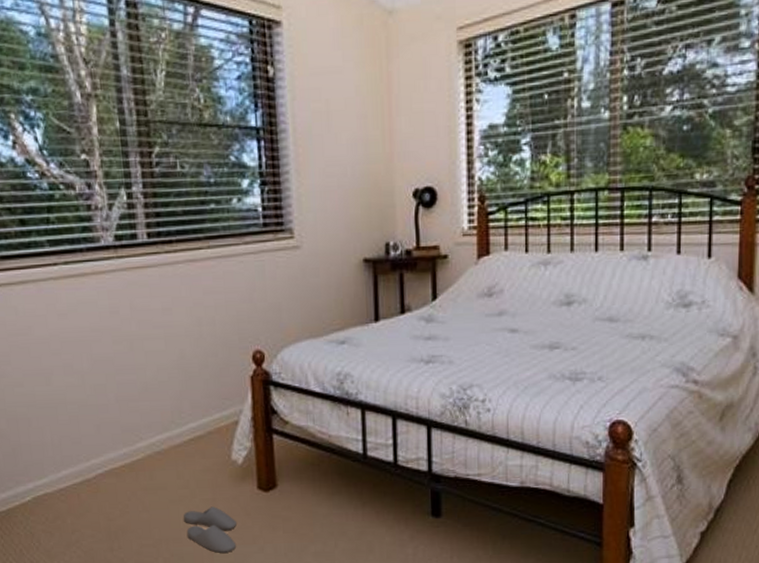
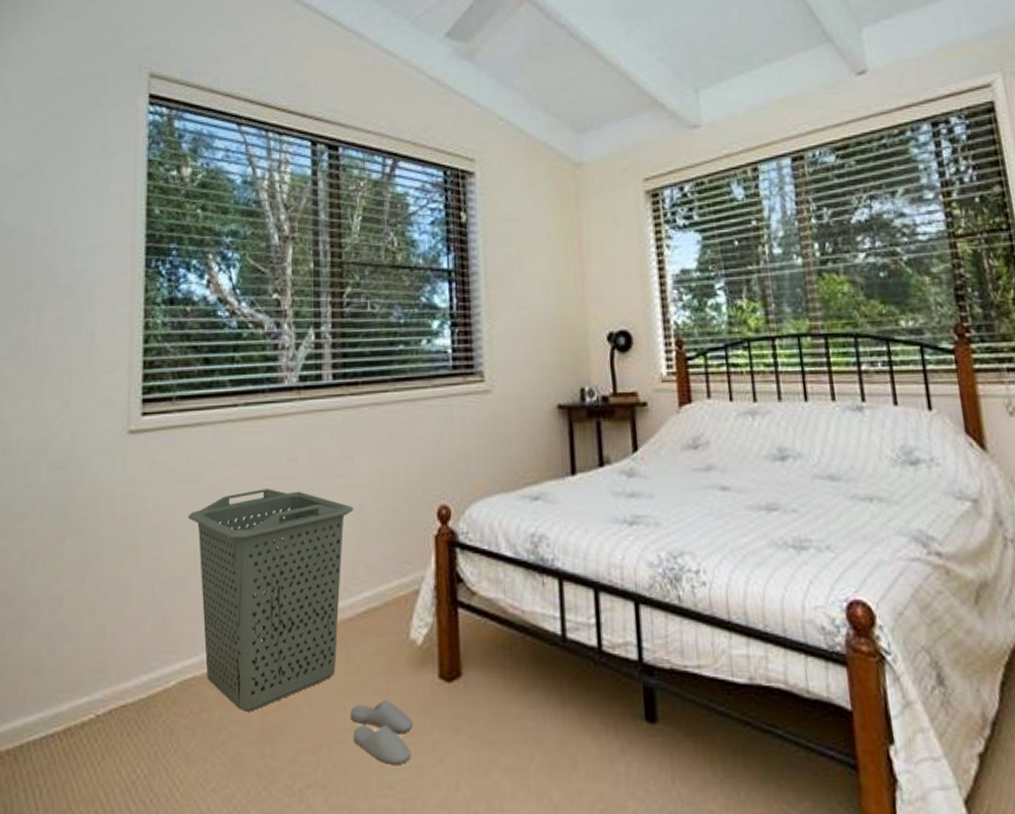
laundry basket: none [23,339,176,518] -> present [188,489,354,712]

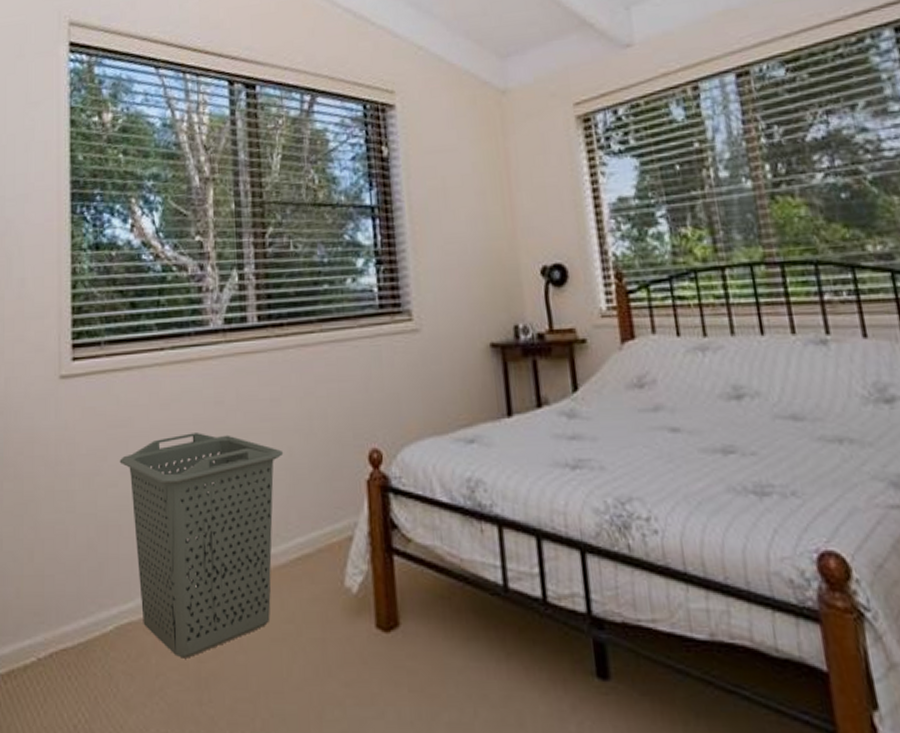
slippers: present [351,700,413,764] -> none [287,649,351,716]

